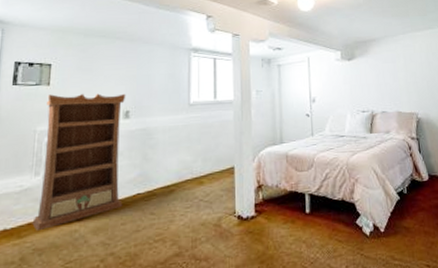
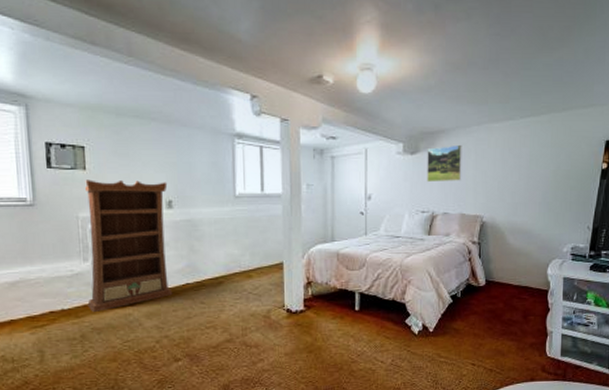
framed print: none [362,50,395,84] -> present [427,144,462,182]

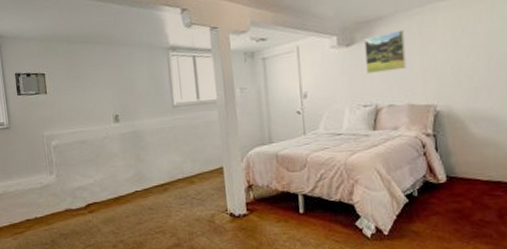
bookcase: present [85,179,173,313] -> none [47,98,125,220]

